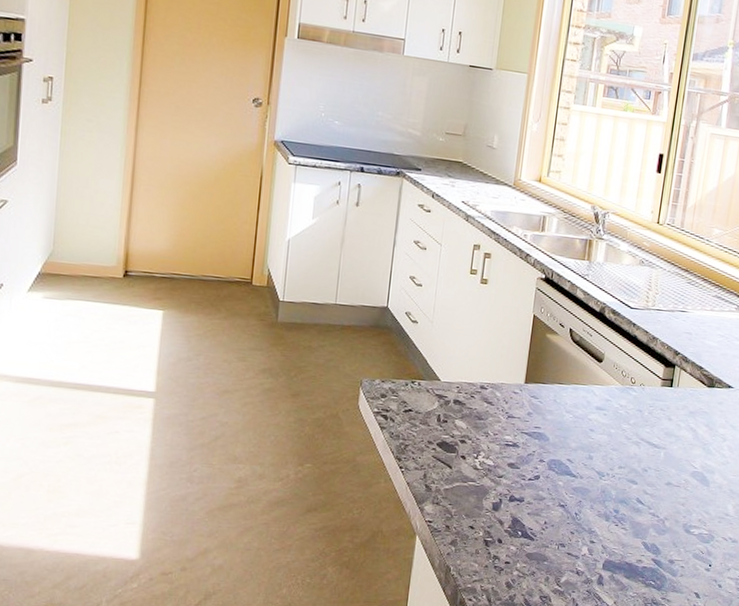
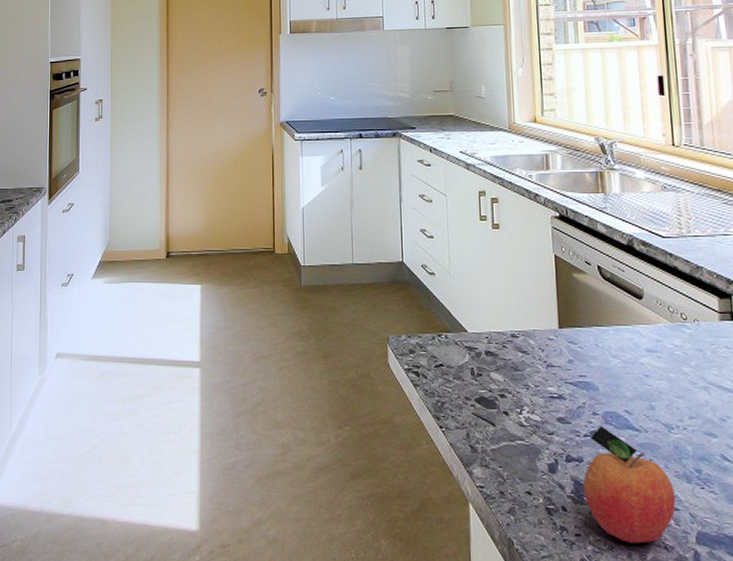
fruit: none [519,471,594,569] -> present [583,426,676,544]

